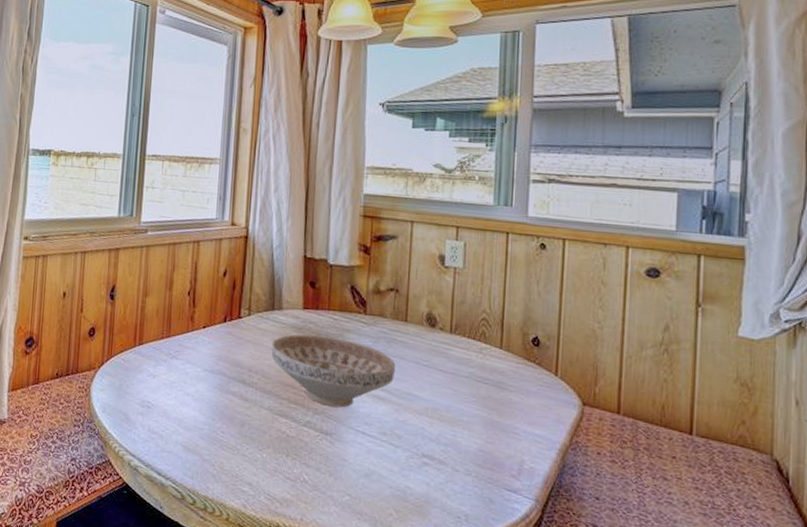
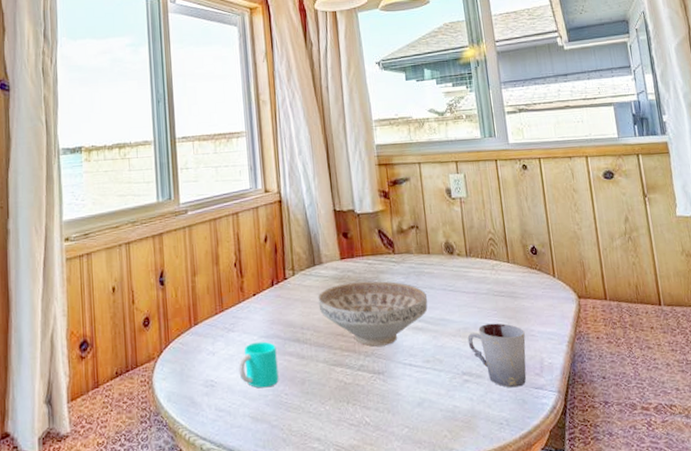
cup: none [177,374,219,422] -> present [238,341,279,388]
cup: none [435,409,506,485] -> present [467,323,527,388]

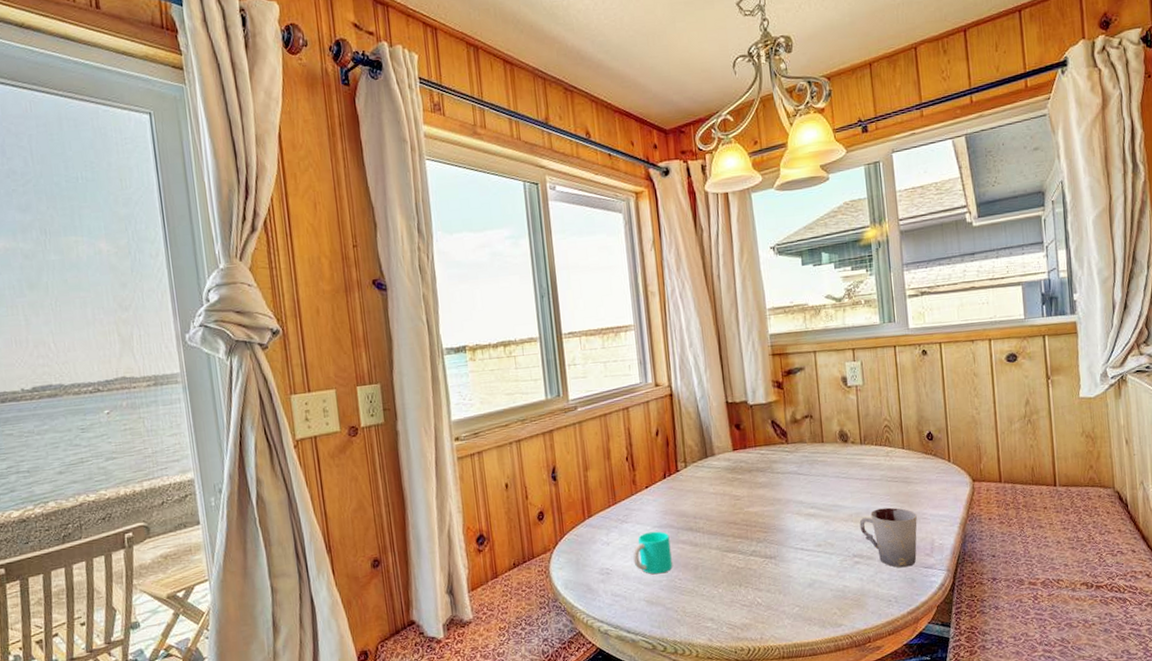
decorative bowl: present [318,281,428,347] -> none [710,470,821,533]

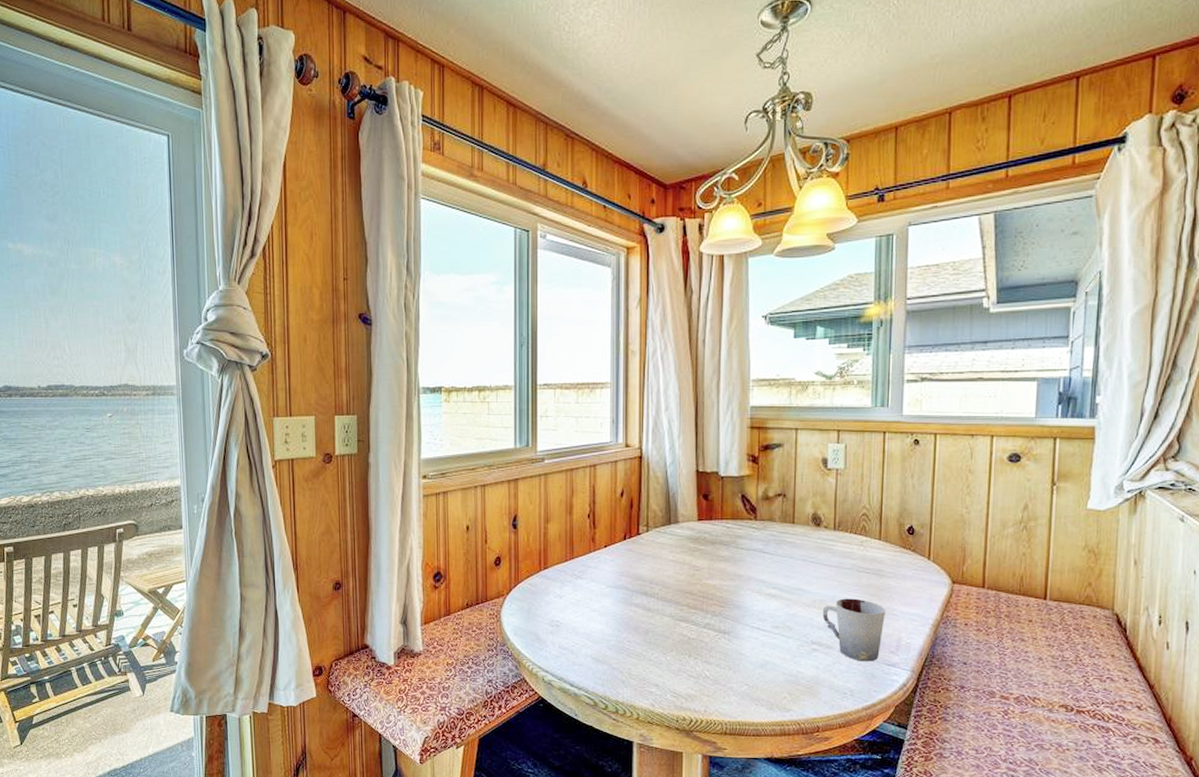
cup: present [632,531,673,575] -> none [584,591,623,633]

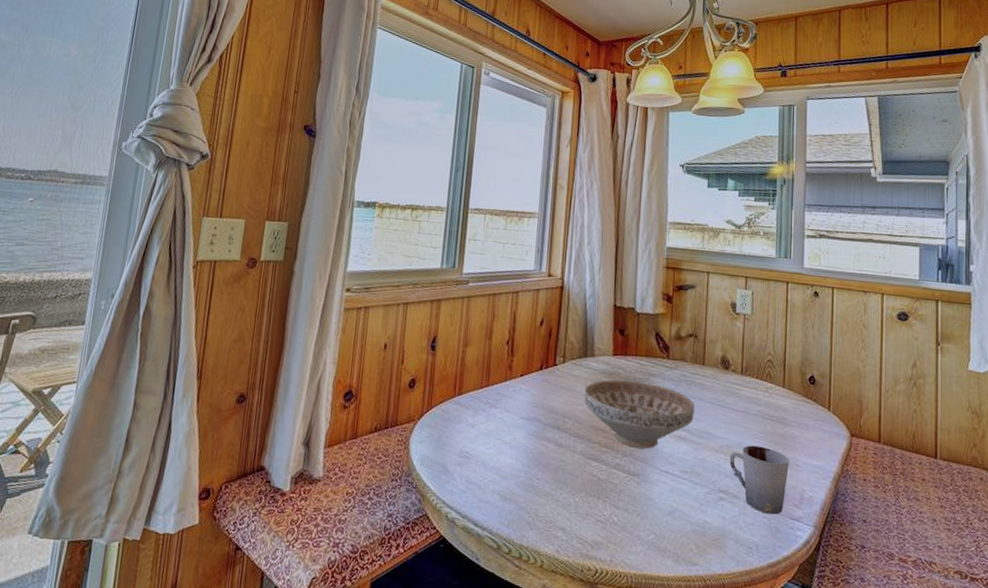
decorative bowl: none [670,544,786,608] -> present [584,379,695,449]

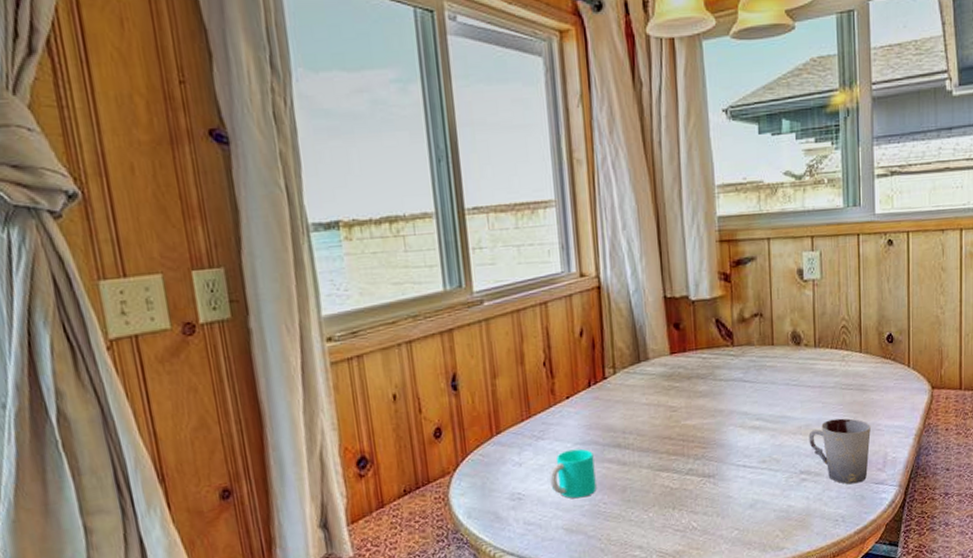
cup: none [495,422,535,469] -> present [549,448,596,499]
decorative bowl: present [584,379,695,449] -> none [642,377,768,449]

